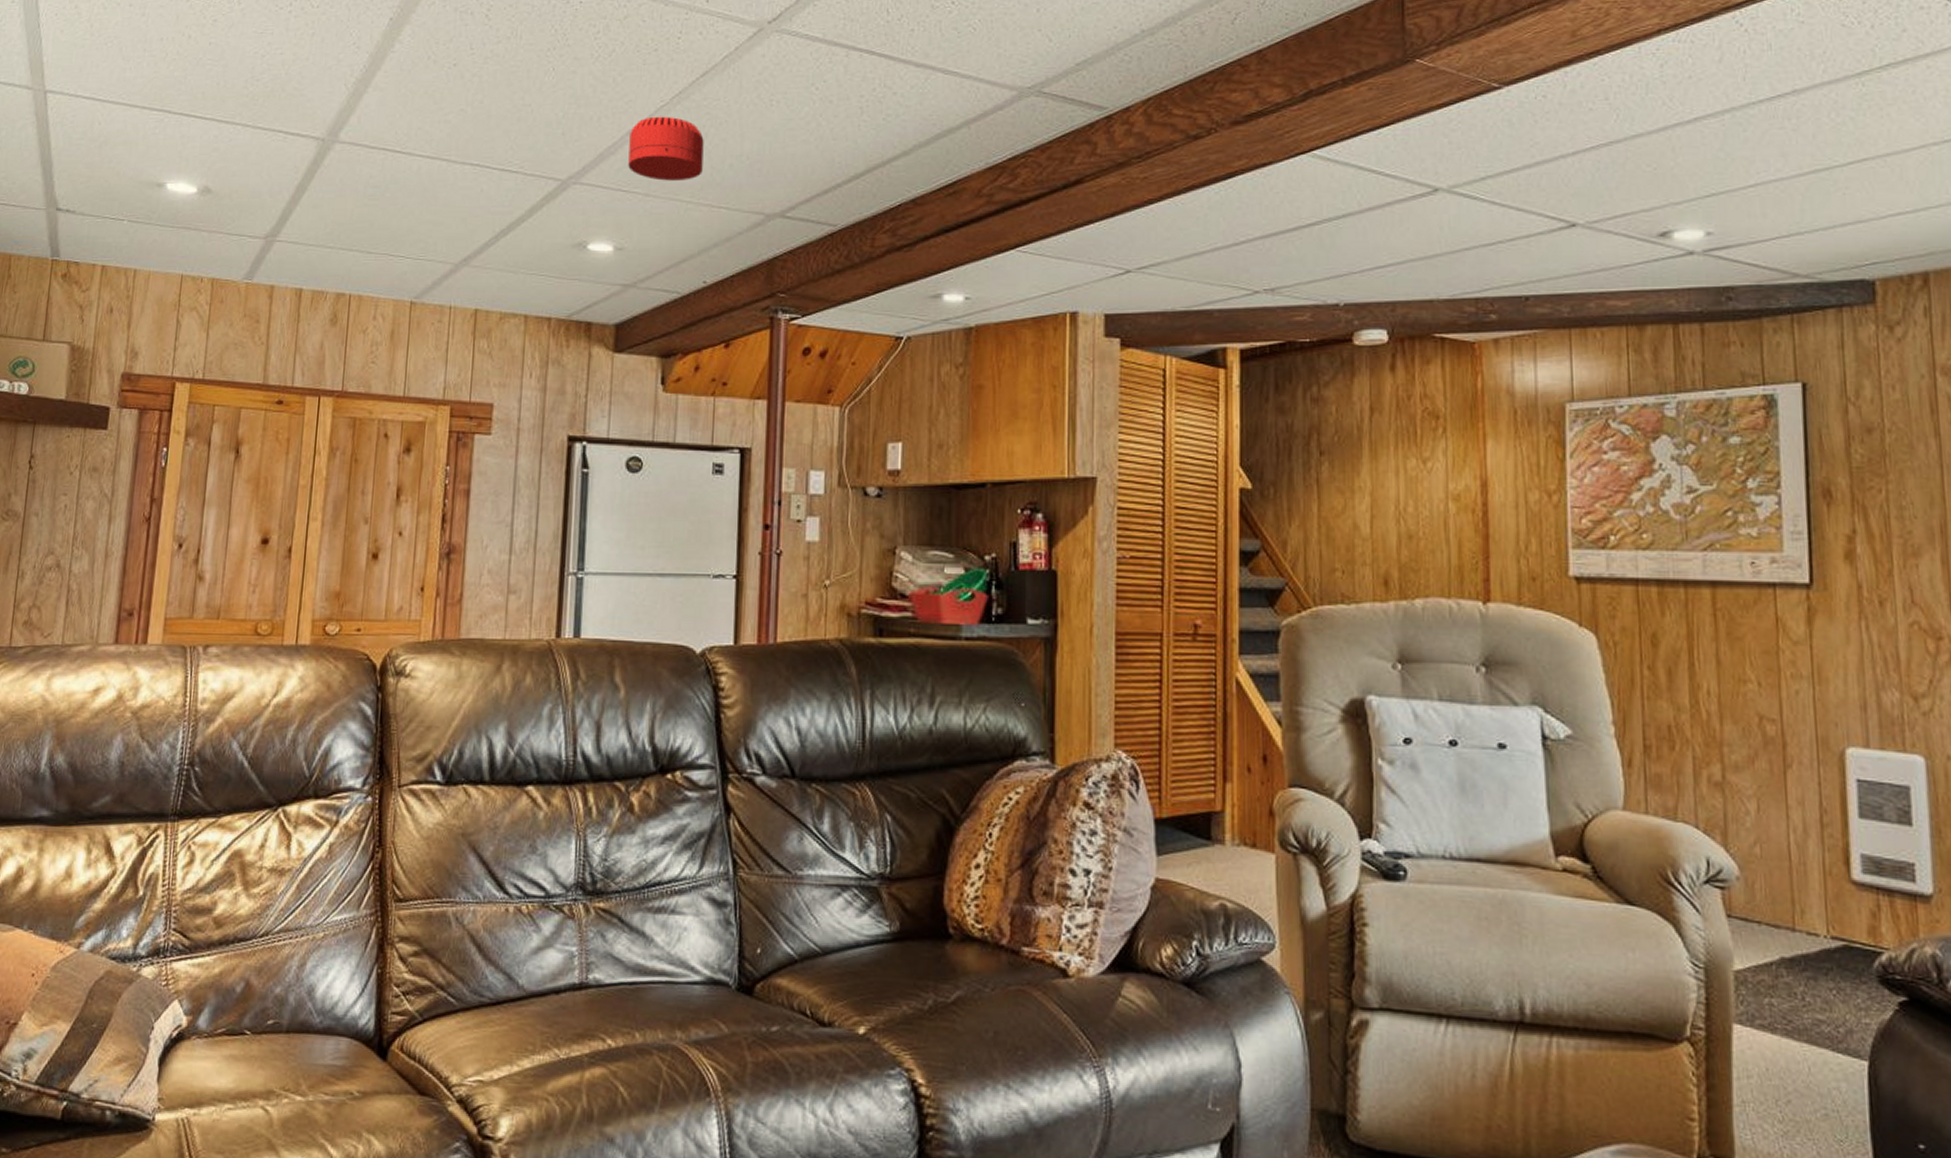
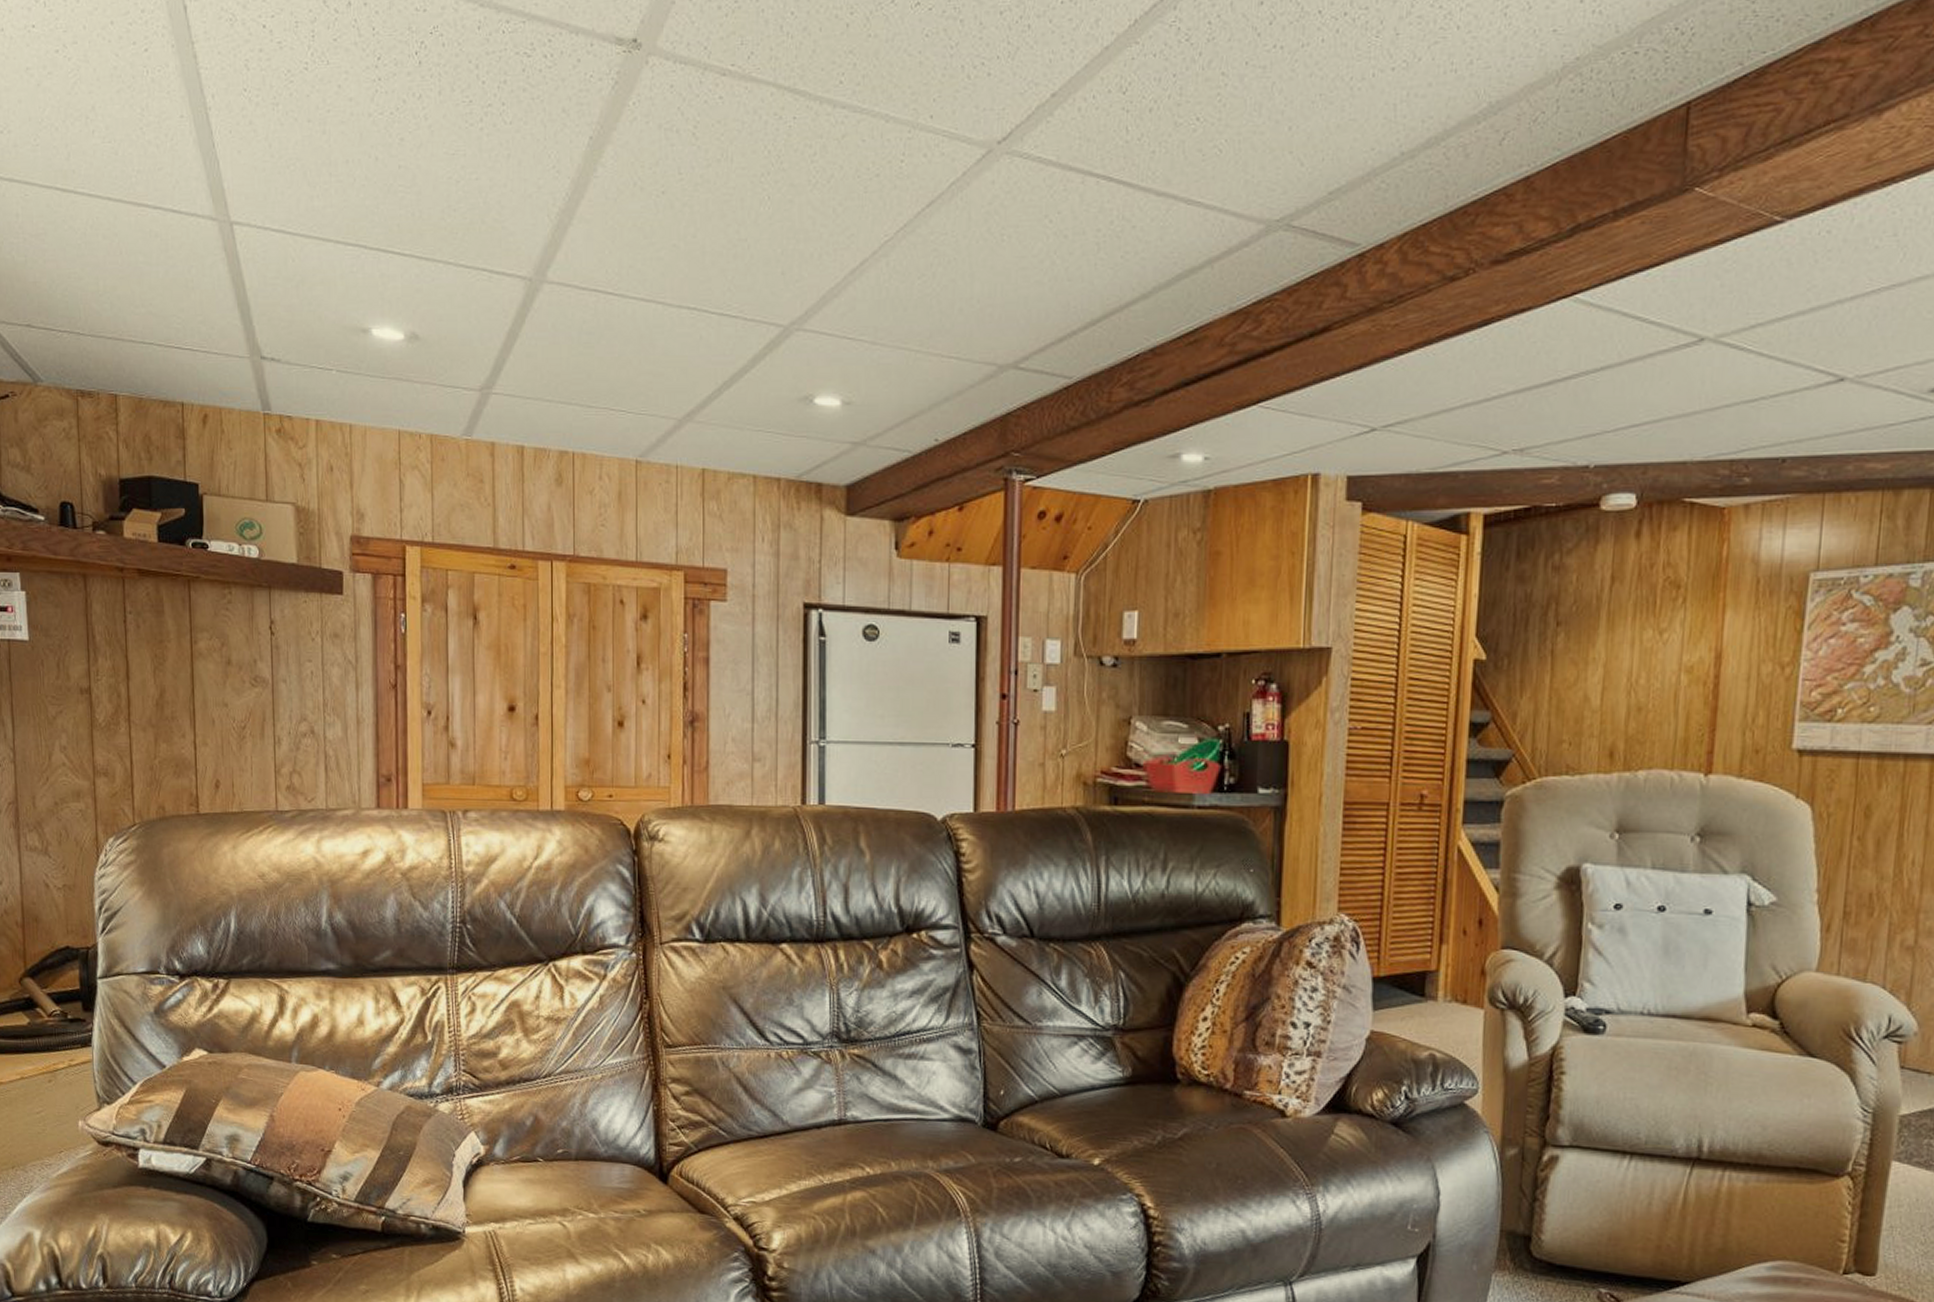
smoke detector: present [628,116,704,181] -> none [853,253,932,327]

